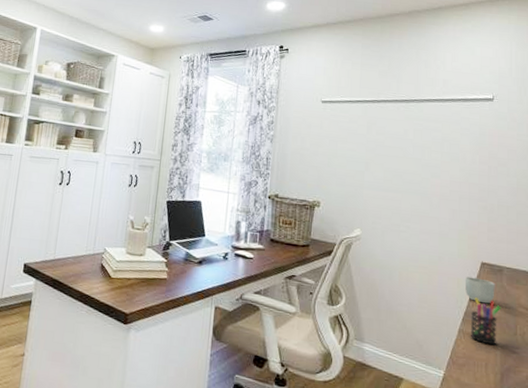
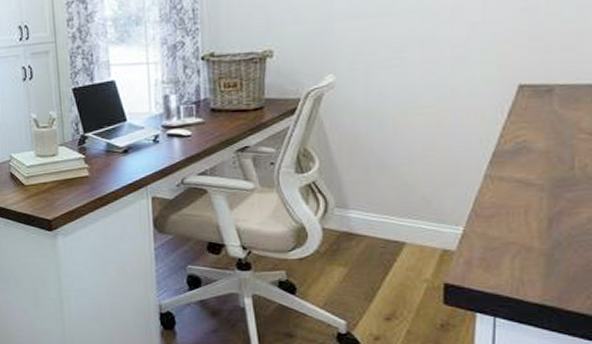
mug: present [466,276,495,304] -> none [494,106,541,138]
pen holder: present [470,297,501,345] -> none [501,132,550,188]

